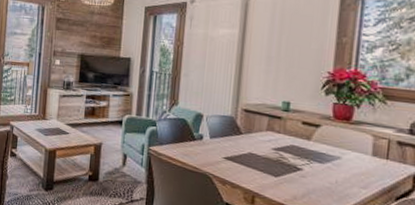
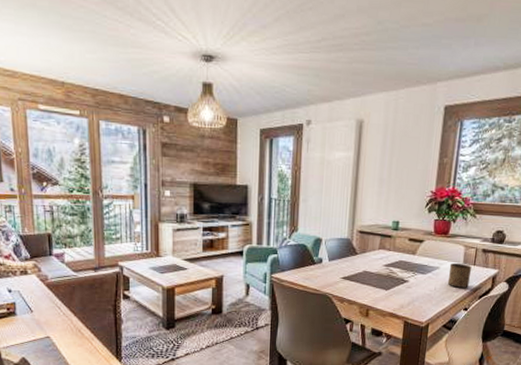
cup: none [352,153,385,186] -> present [447,262,472,288]

